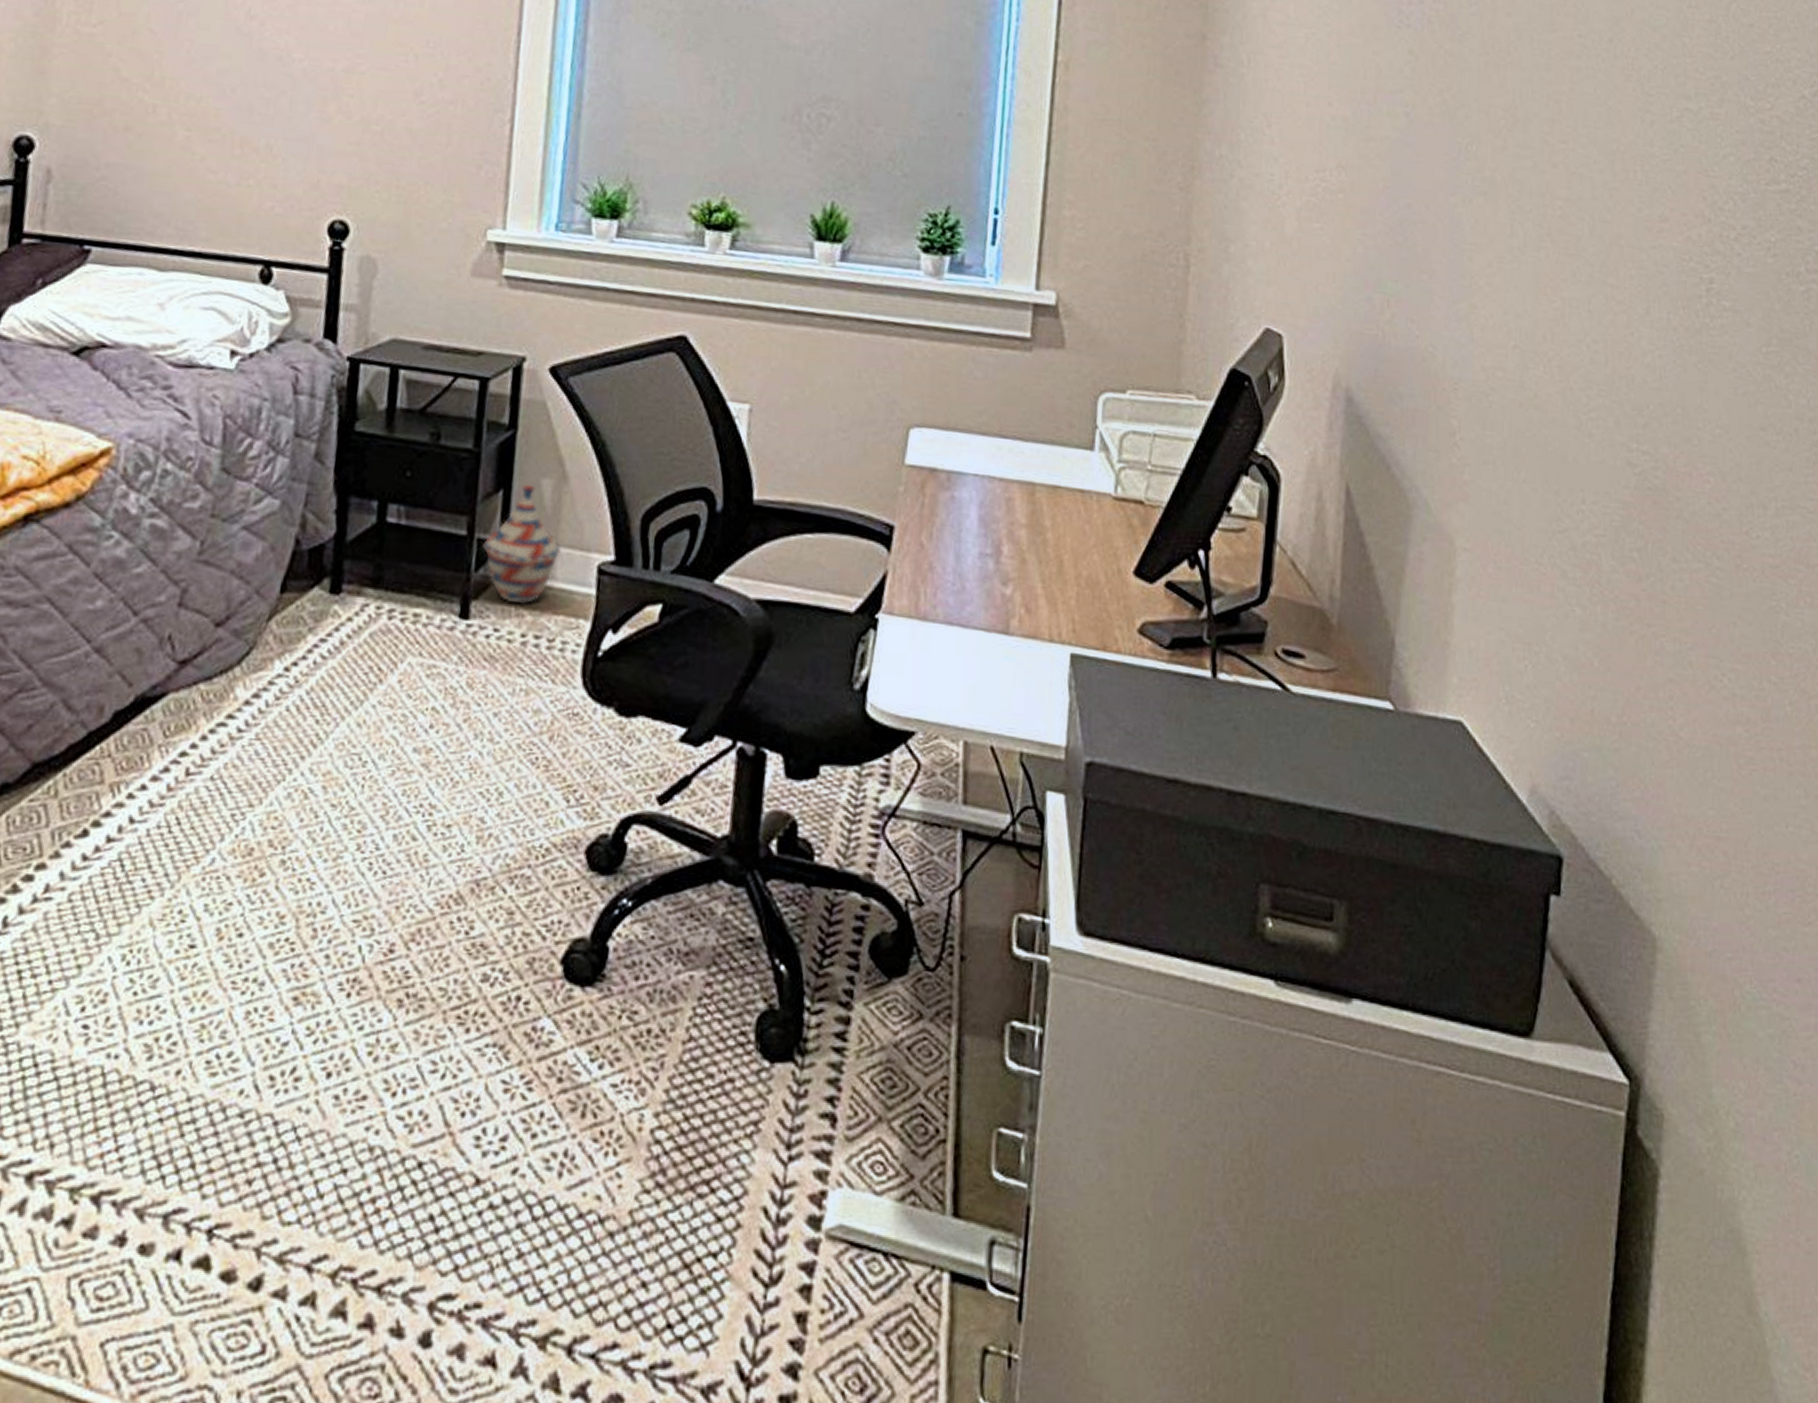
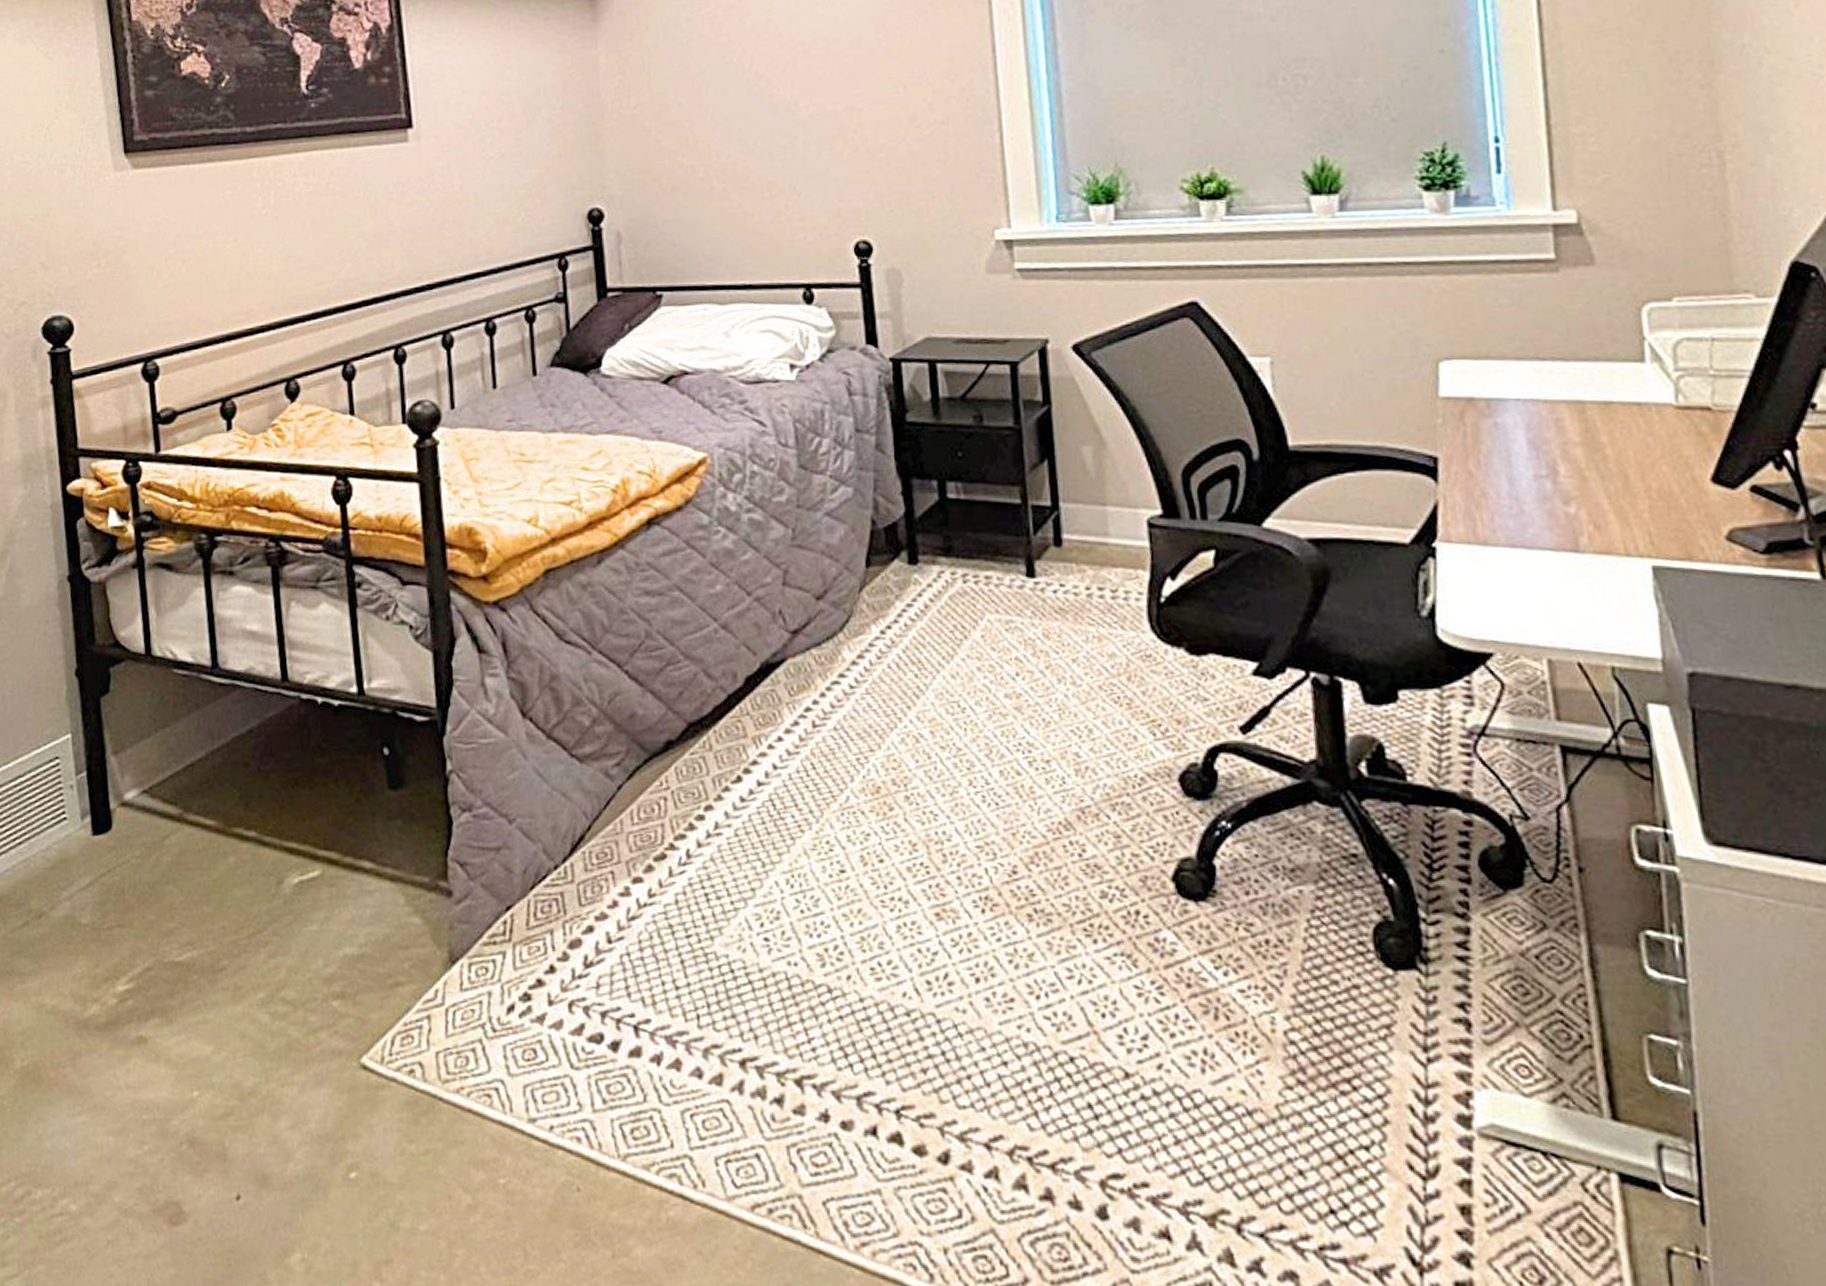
woven basket: present [482,485,562,604] -> none [1037,454,1111,561]

